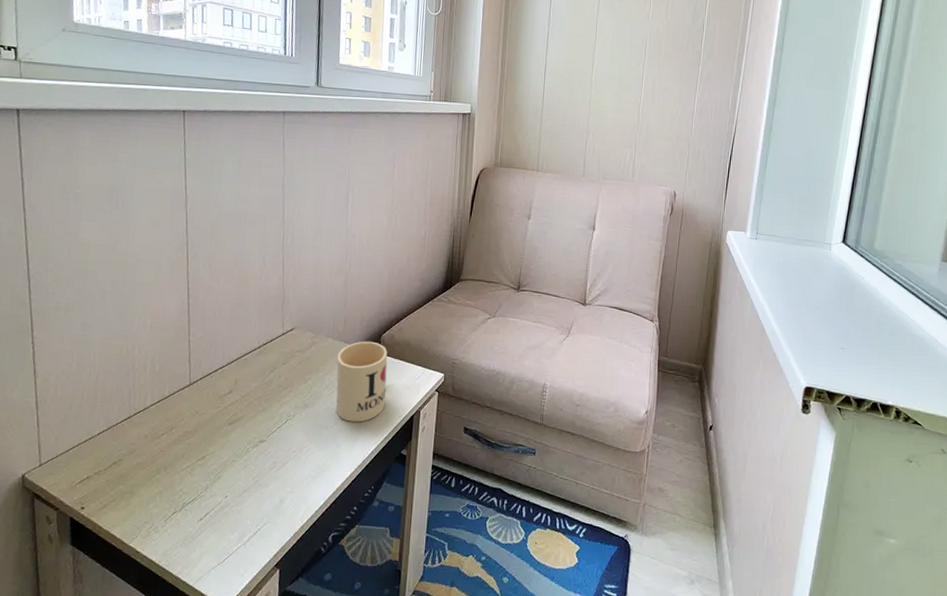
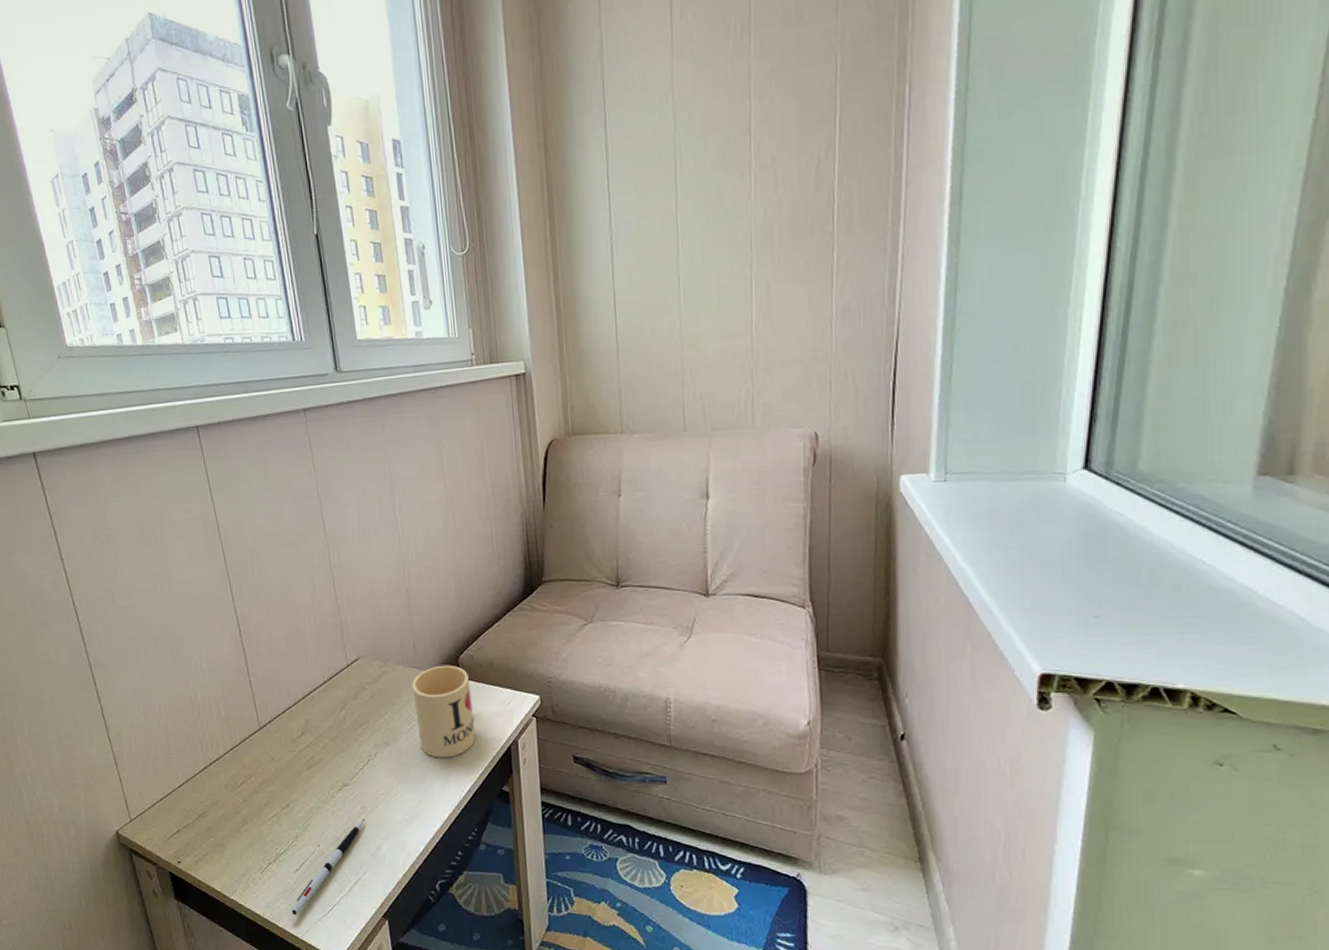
pen: none [188,473,274,564] -> present [292,819,365,916]

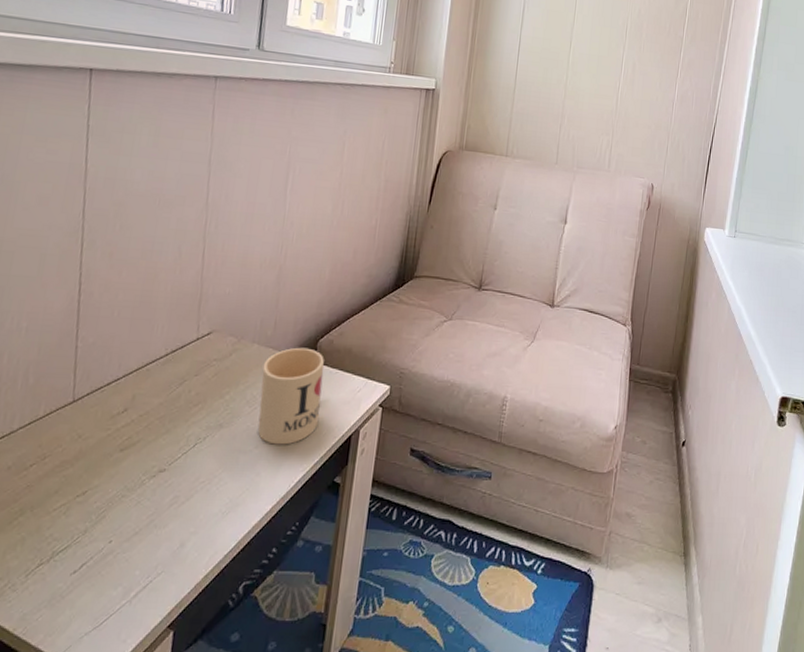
pen: present [292,819,365,916] -> none [53,510,175,630]

